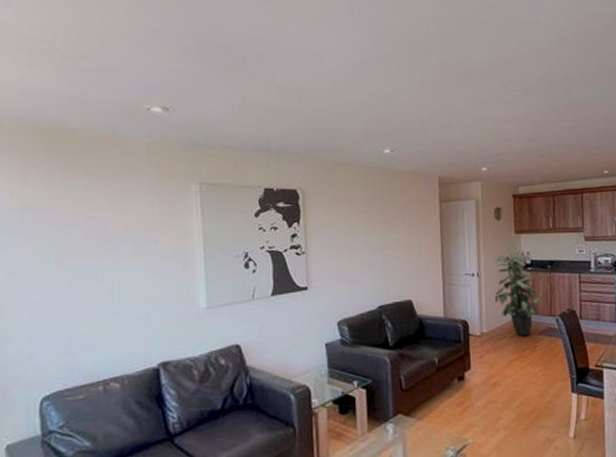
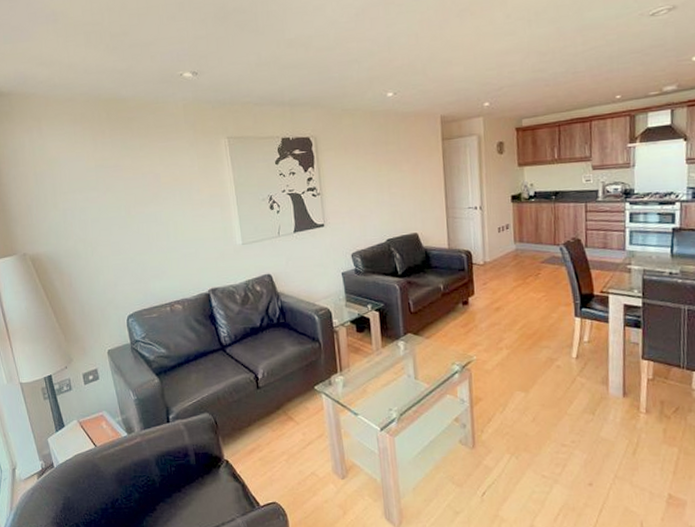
indoor plant: present [494,252,542,337] -> none [496,184,546,265]

